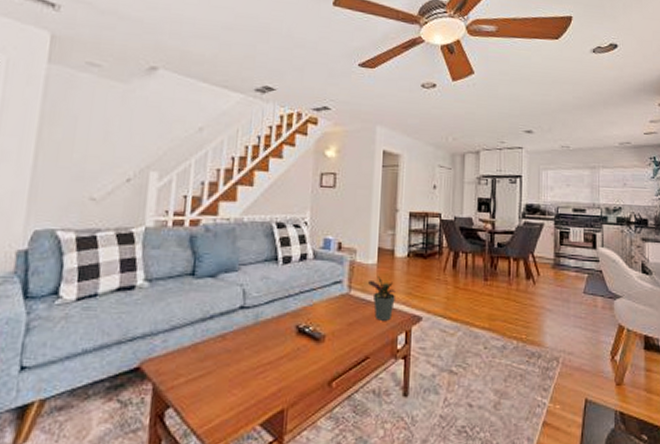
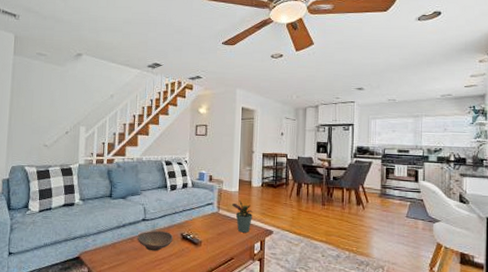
decorative bowl: none [231,323,285,353] -> present [137,231,174,251]

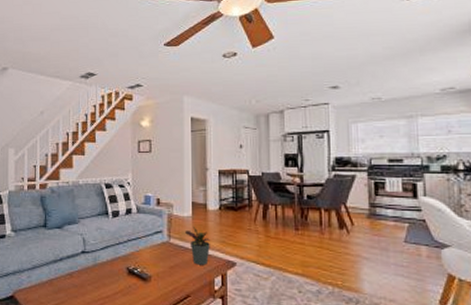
decorative bowl: present [137,231,174,251] -> none [76,265,118,289]

